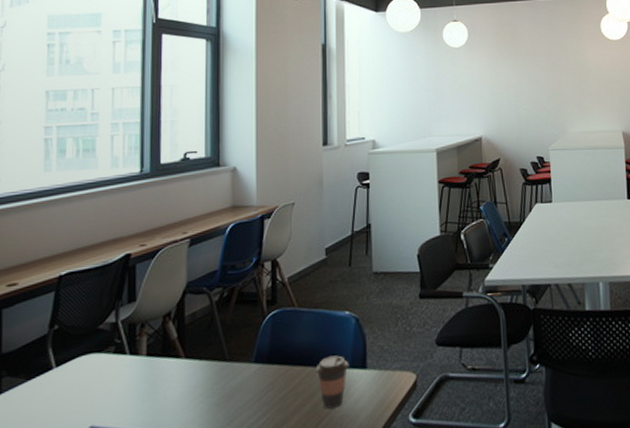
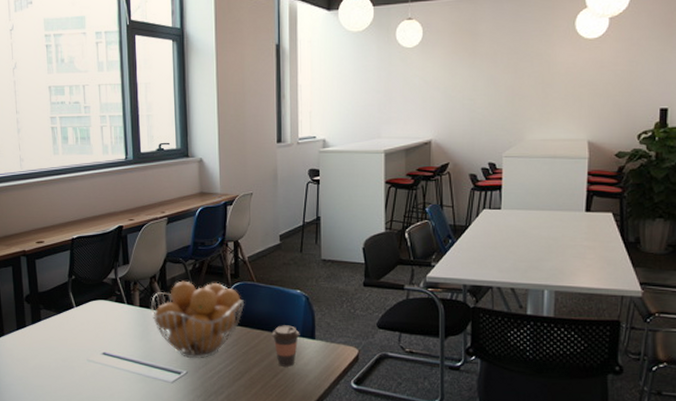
fruit basket: none [161,313,283,417] -> present [150,280,245,359]

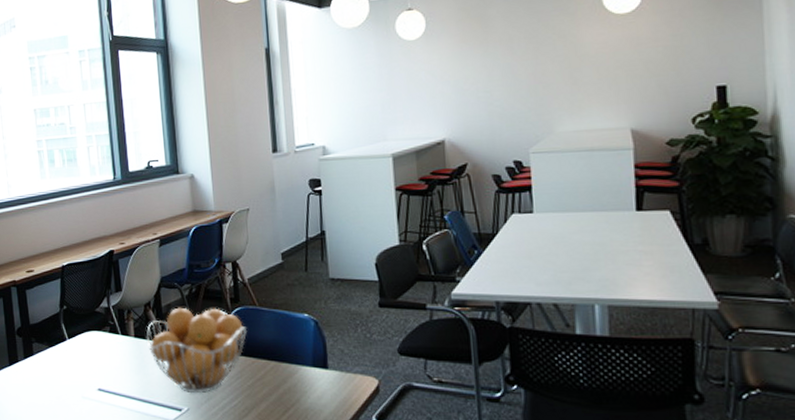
coffee cup: present [271,325,300,367] -> none [279,354,311,401]

